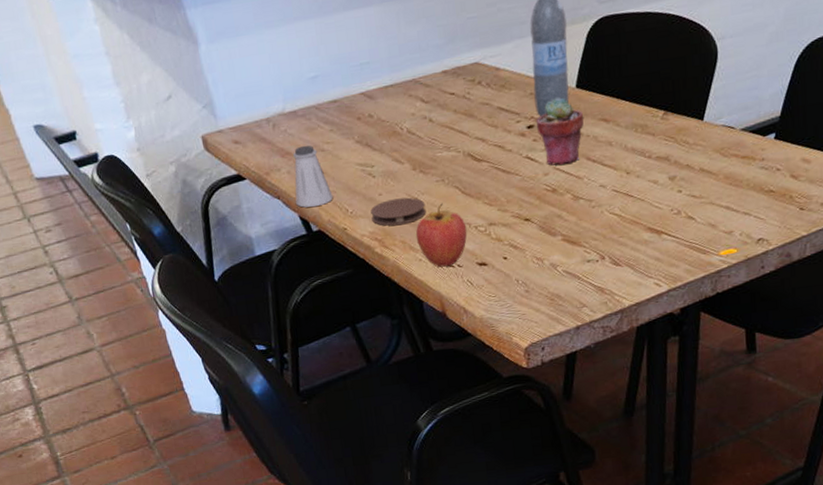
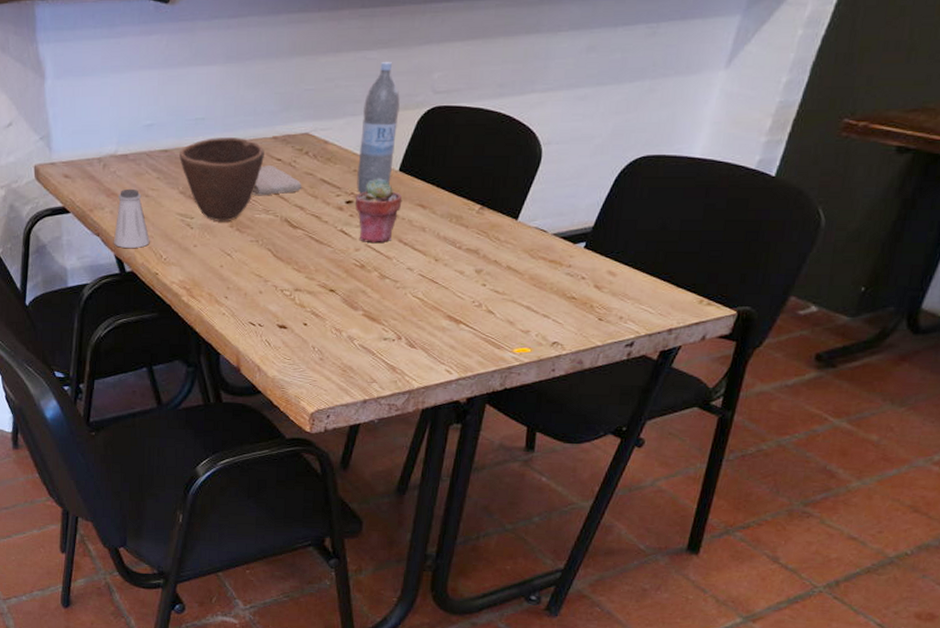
bowl: none [349,77,437,166] -> present [179,137,264,222]
coaster: present [370,197,426,226] -> none [183,252,237,278]
fruit: present [415,203,467,268] -> none [223,263,273,324]
washcloth: none [430,100,480,134] -> present [252,165,302,196]

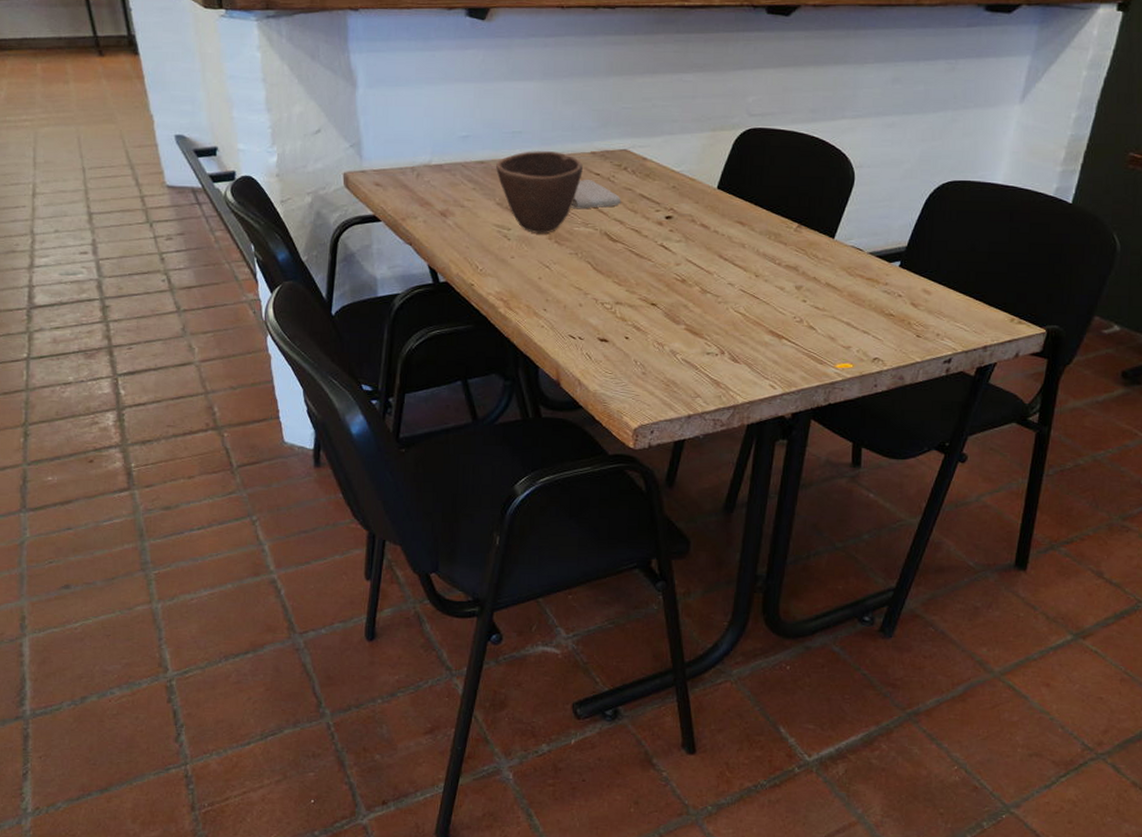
saltshaker: present [114,188,150,249] -> none [427,198,465,259]
potted succulent: present [355,177,403,242] -> none [674,194,722,258]
water bottle: present [357,62,400,194] -> none [676,85,716,210]

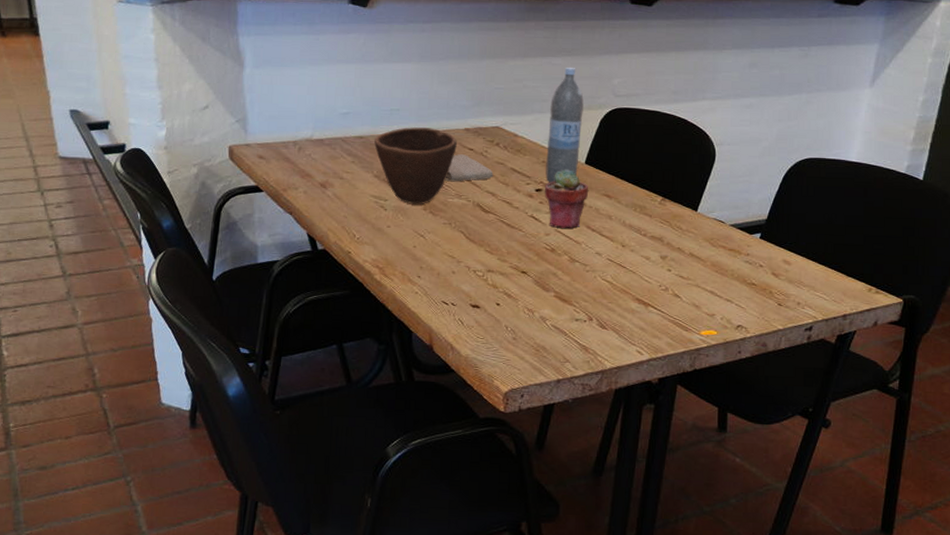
potted succulent: none [674,194,722,258] -> present [544,168,589,228]
water bottle: none [676,85,716,210] -> present [545,68,584,183]

